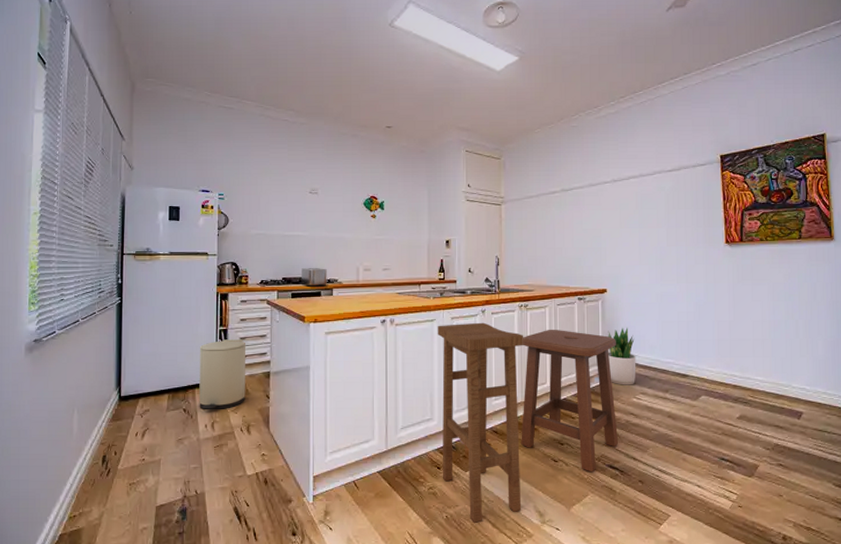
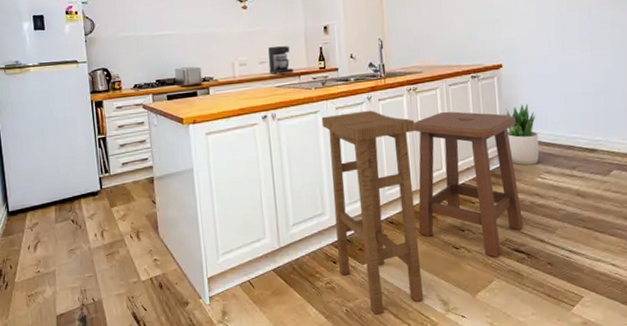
pedal bin: present [199,339,246,409] -> none [80,146,132,219]
coffee maker: none [391,255,415,282] -> present [268,45,294,75]

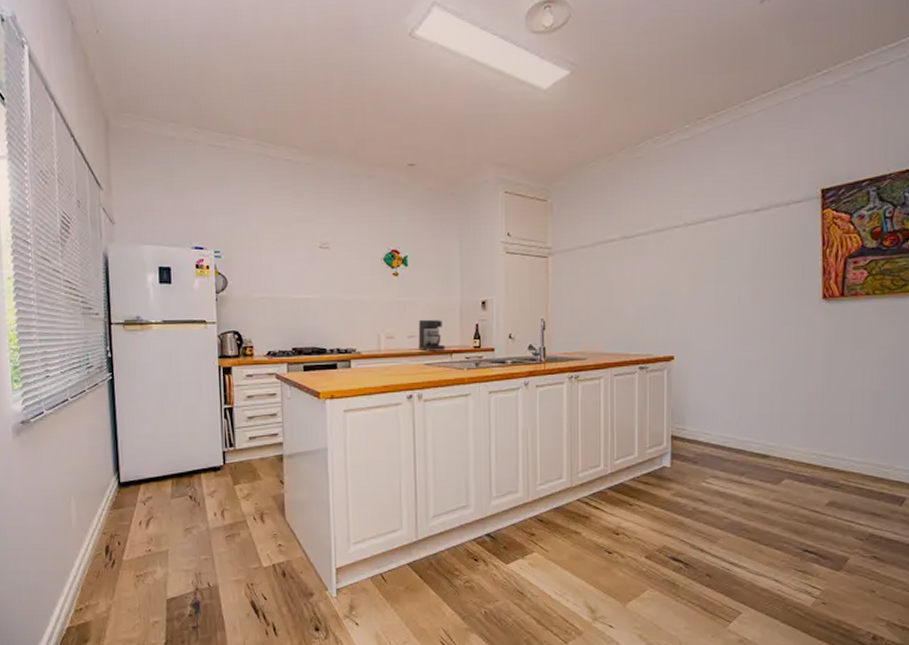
toaster: present [175,66,203,88] -> none [313,335,344,359]
bar stool: present [321,110,424,315] -> none [472,397,574,619]
stool: present [414,111,524,258] -> none [570,403,684,565]
planter: present [506,103,540,166] -> none [674,400,707,468]

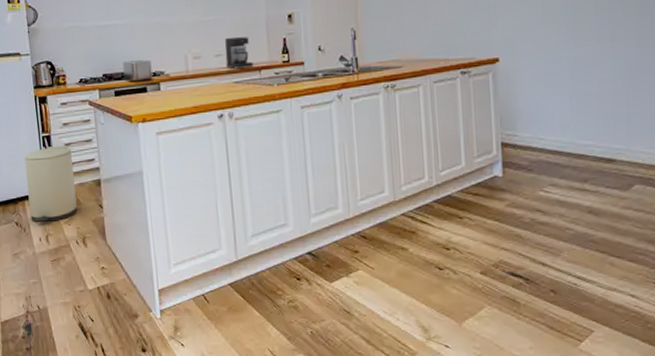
pedal bin: none [203,419,257,496] -> present [23,145,78,222]
toaster: none [313,335,344,359] -> present [123,59,153,83]

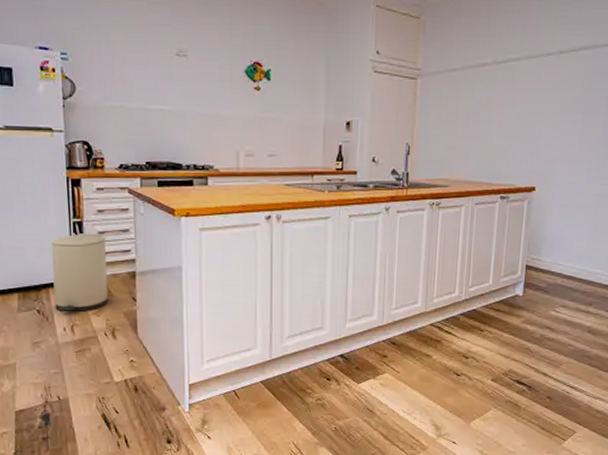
toaster: present [123,59,153,83] -> none [168,150,201,175]
coffee maker: present [224,36,254,69] -> none [279,138,307,172]

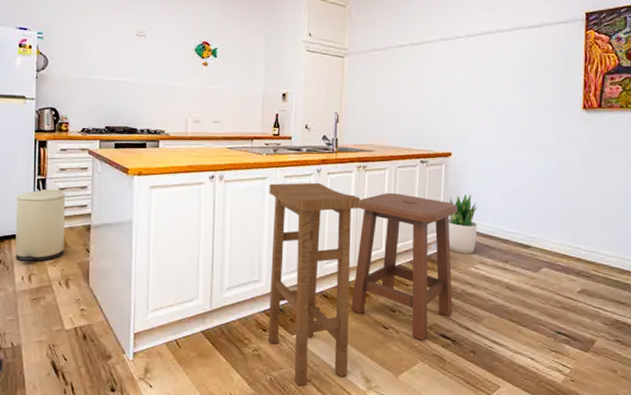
bar stool: none [332,222,433,435] -> present [267,182,361,386]
stool: none [421,231,540,387] -> present [351,192,458,341]
planter: none [528,232,561,297] -> present [448,193,478,254]

